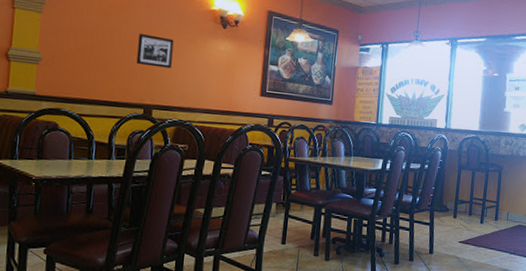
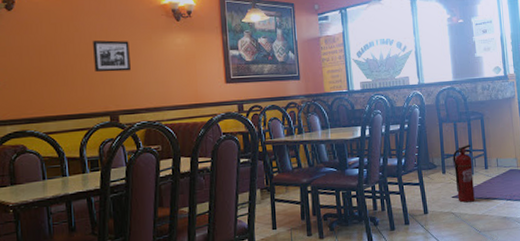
fire extinguisher: none [464,194,485,250] -> present [452,144,475,203]

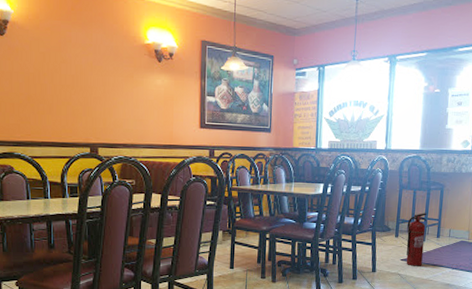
picture frame: present [93,40,131,72] -> none [78,74,112,106]

